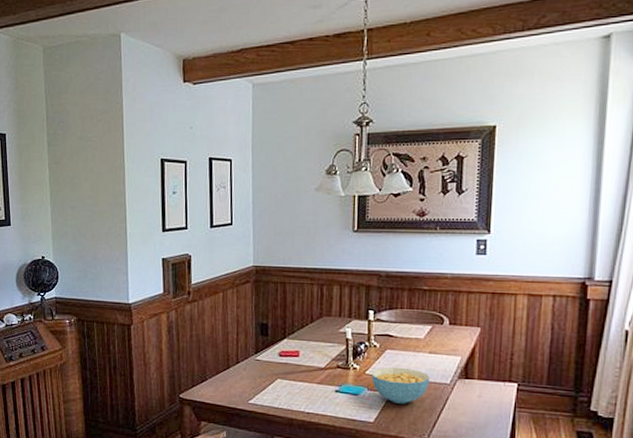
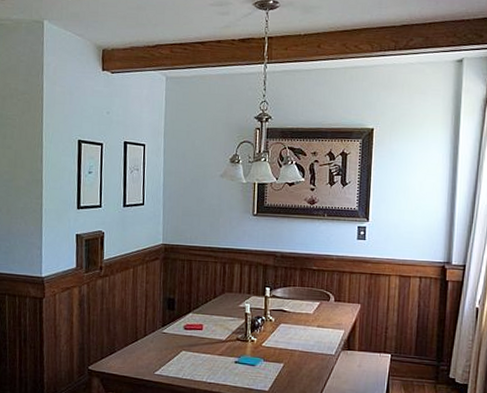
cereal bowl: present [371,367,430,404] -> none [267,339,318,374]

